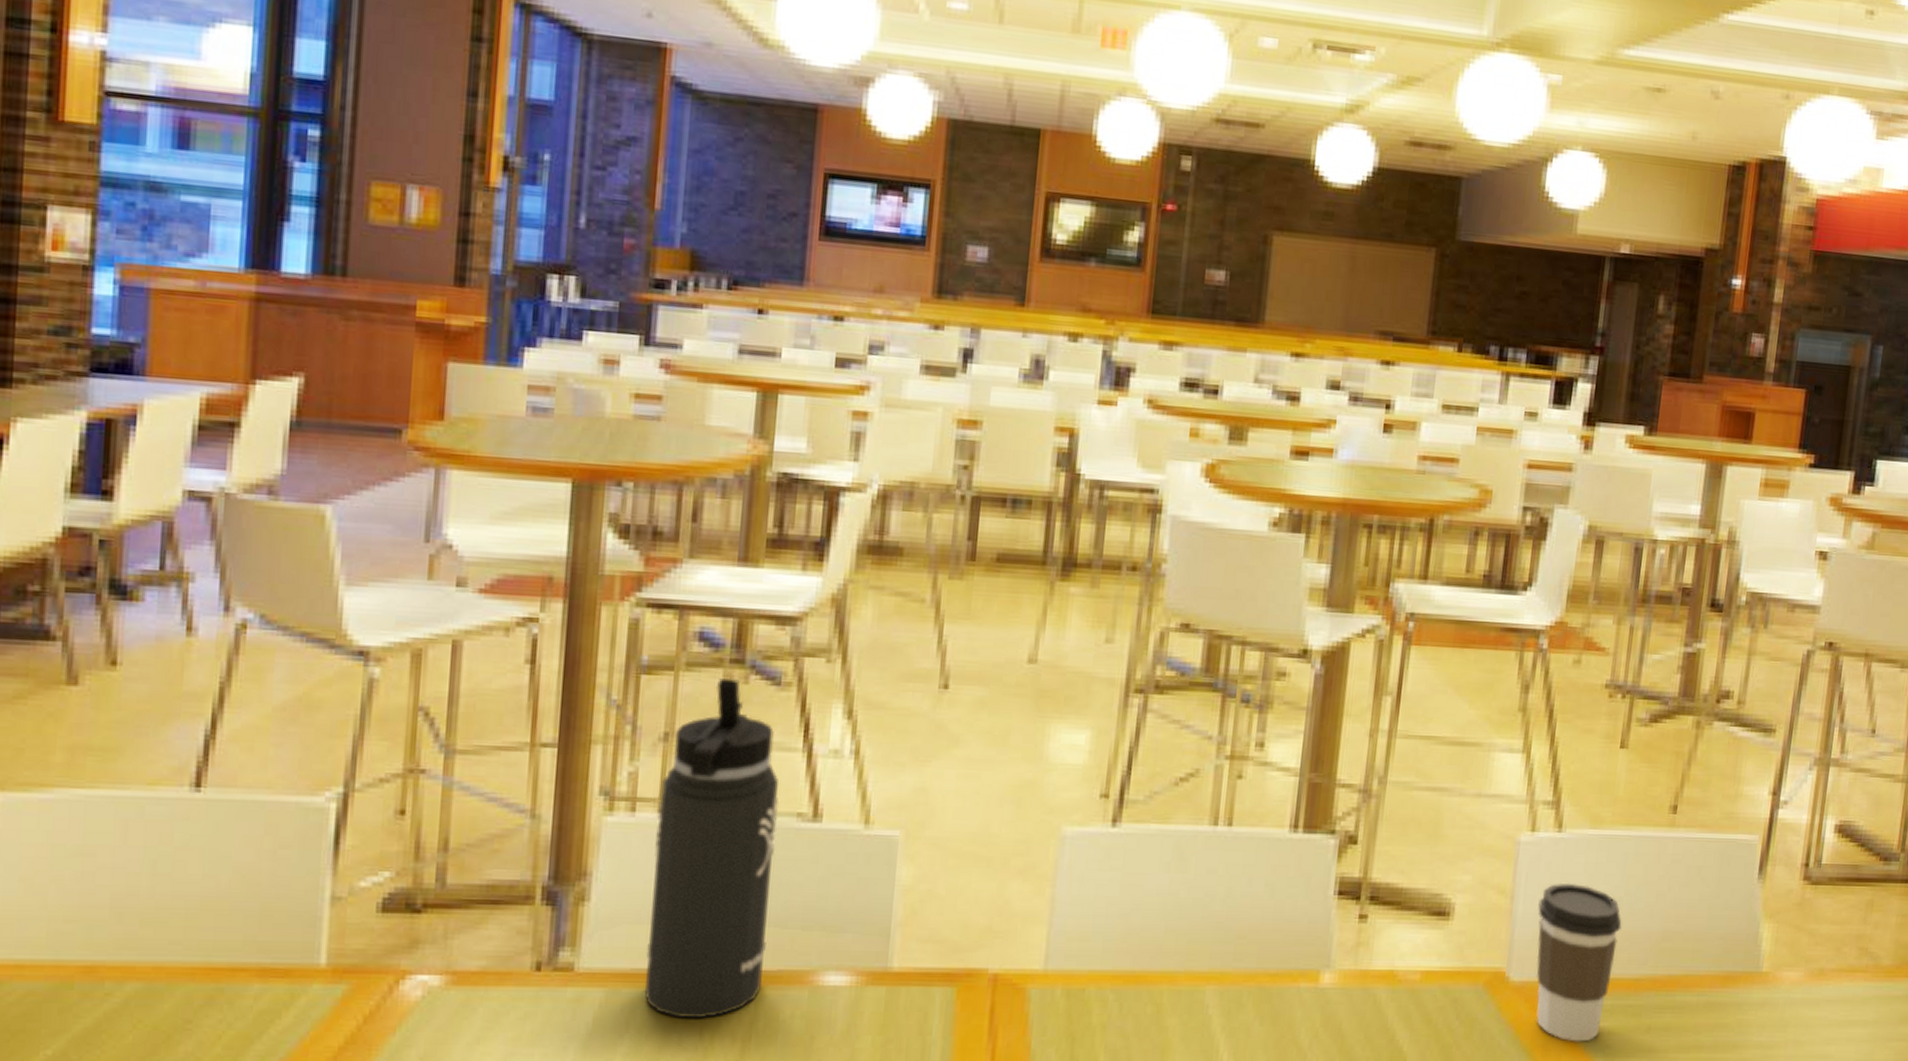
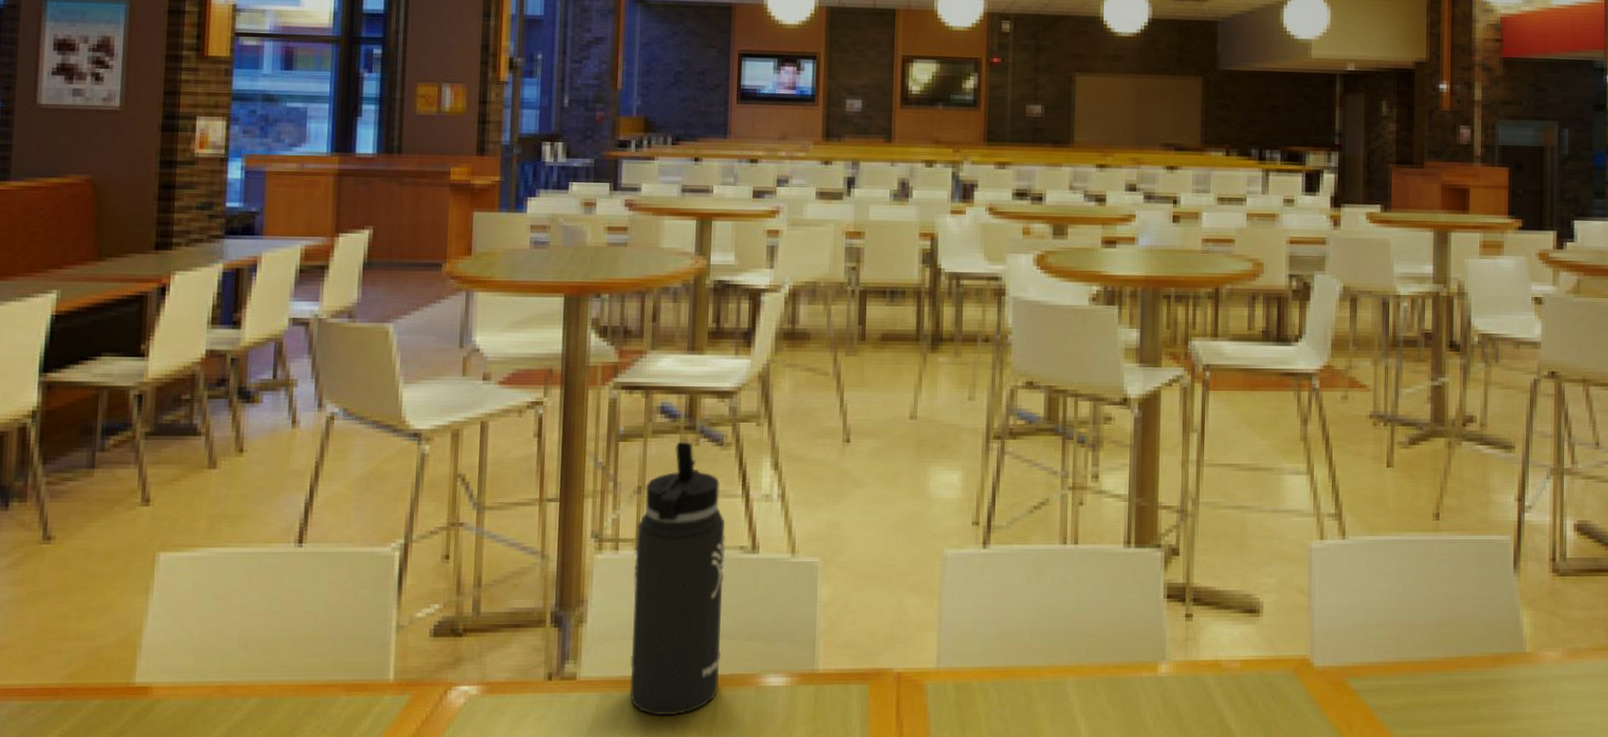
coffee cup: present [1536,882,1622,1042] -> none [1332,581,1403,718]

